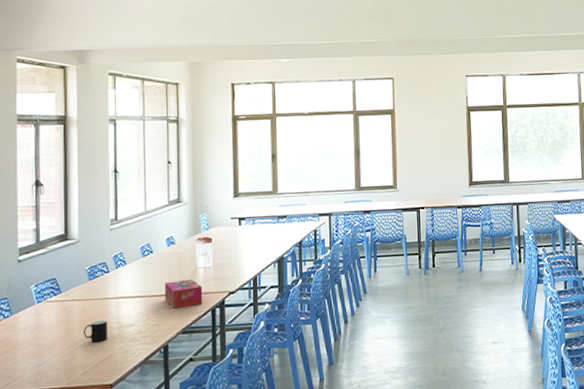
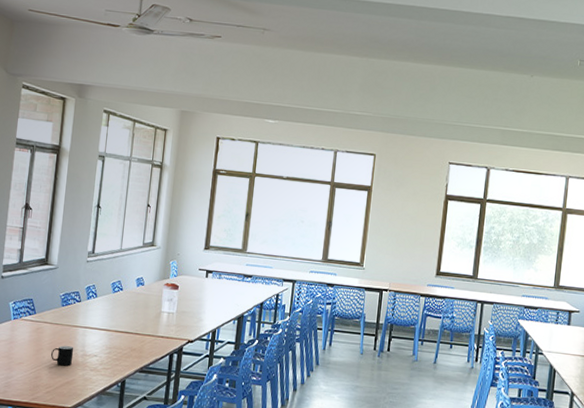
tissue box: present [164,279,203,309] -> none [128,320,164,348]

